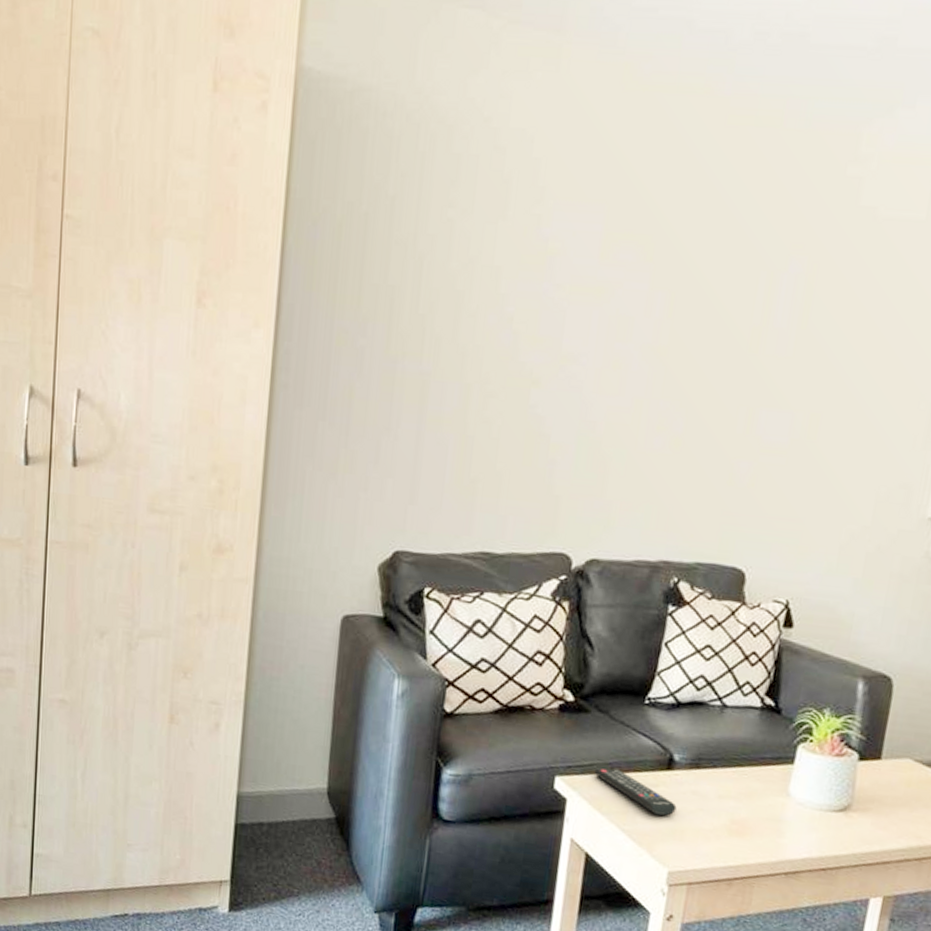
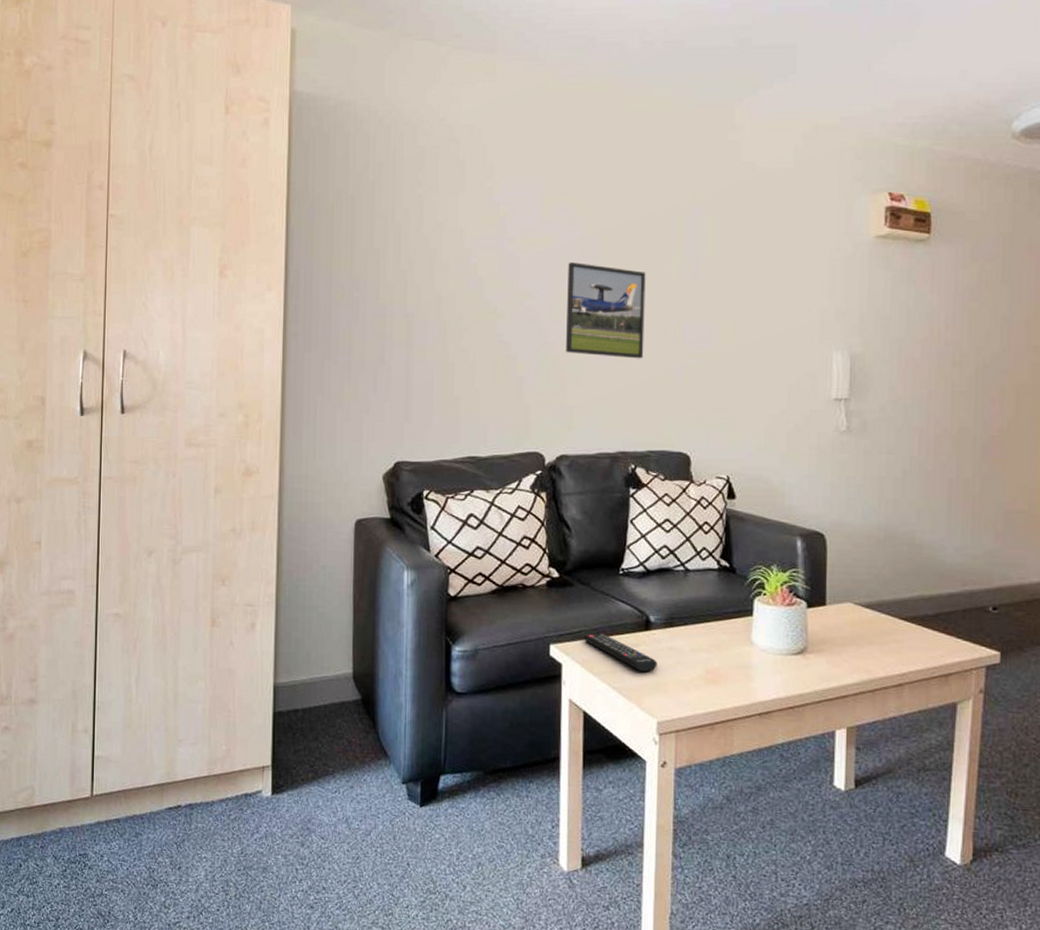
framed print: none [611,321,721,450] -> present [566,262,646,359]

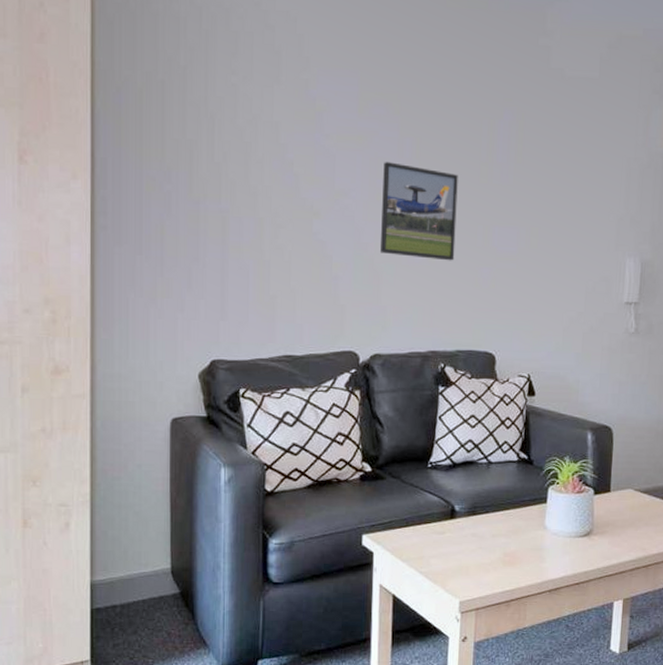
remote control: present [583,633,658,671] -> none [393,523,461,556]

